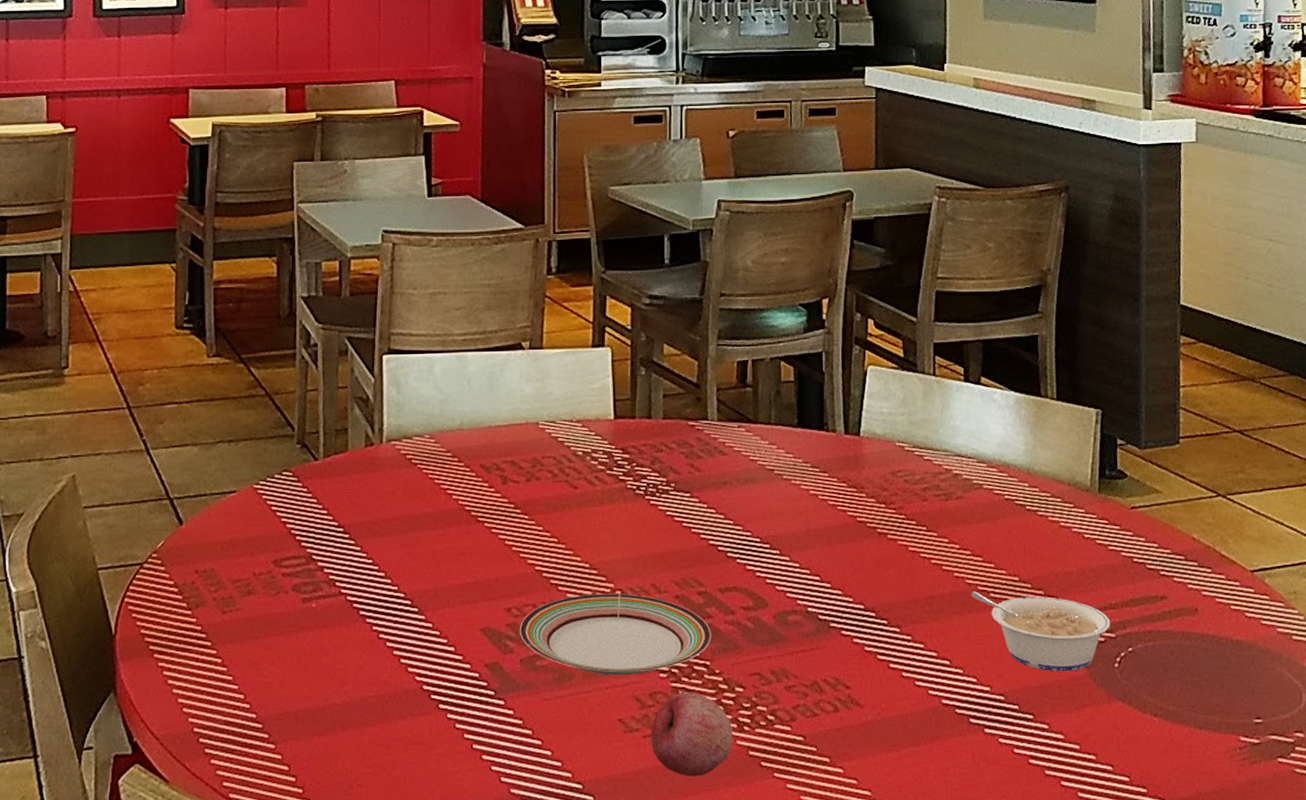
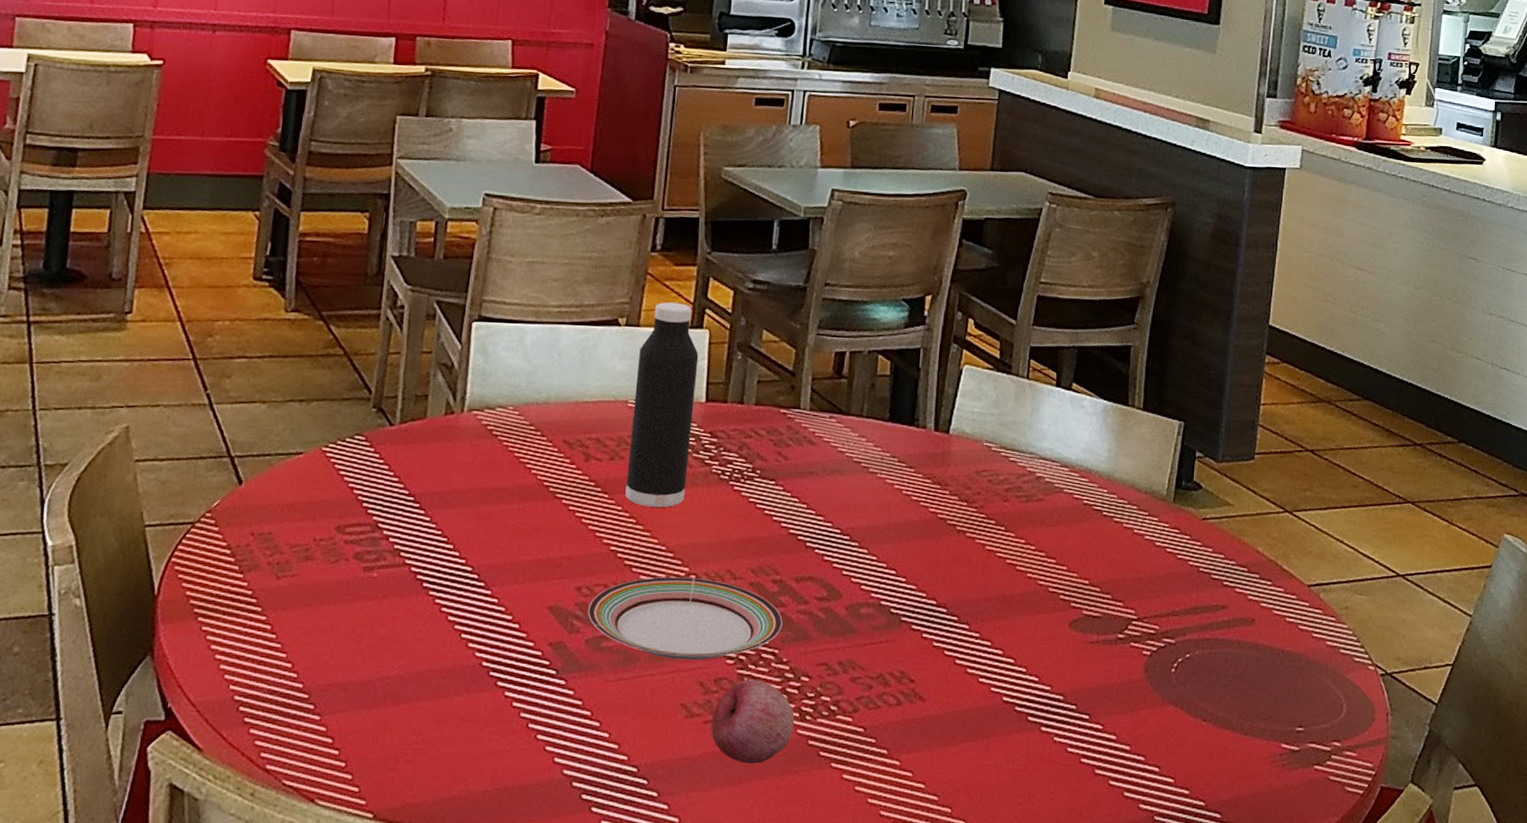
water bottle: none [544,323,604,526] -> present [625,302,699,507]
legume: present [971,591,1111,672] -> none [1041,592,1172,675]

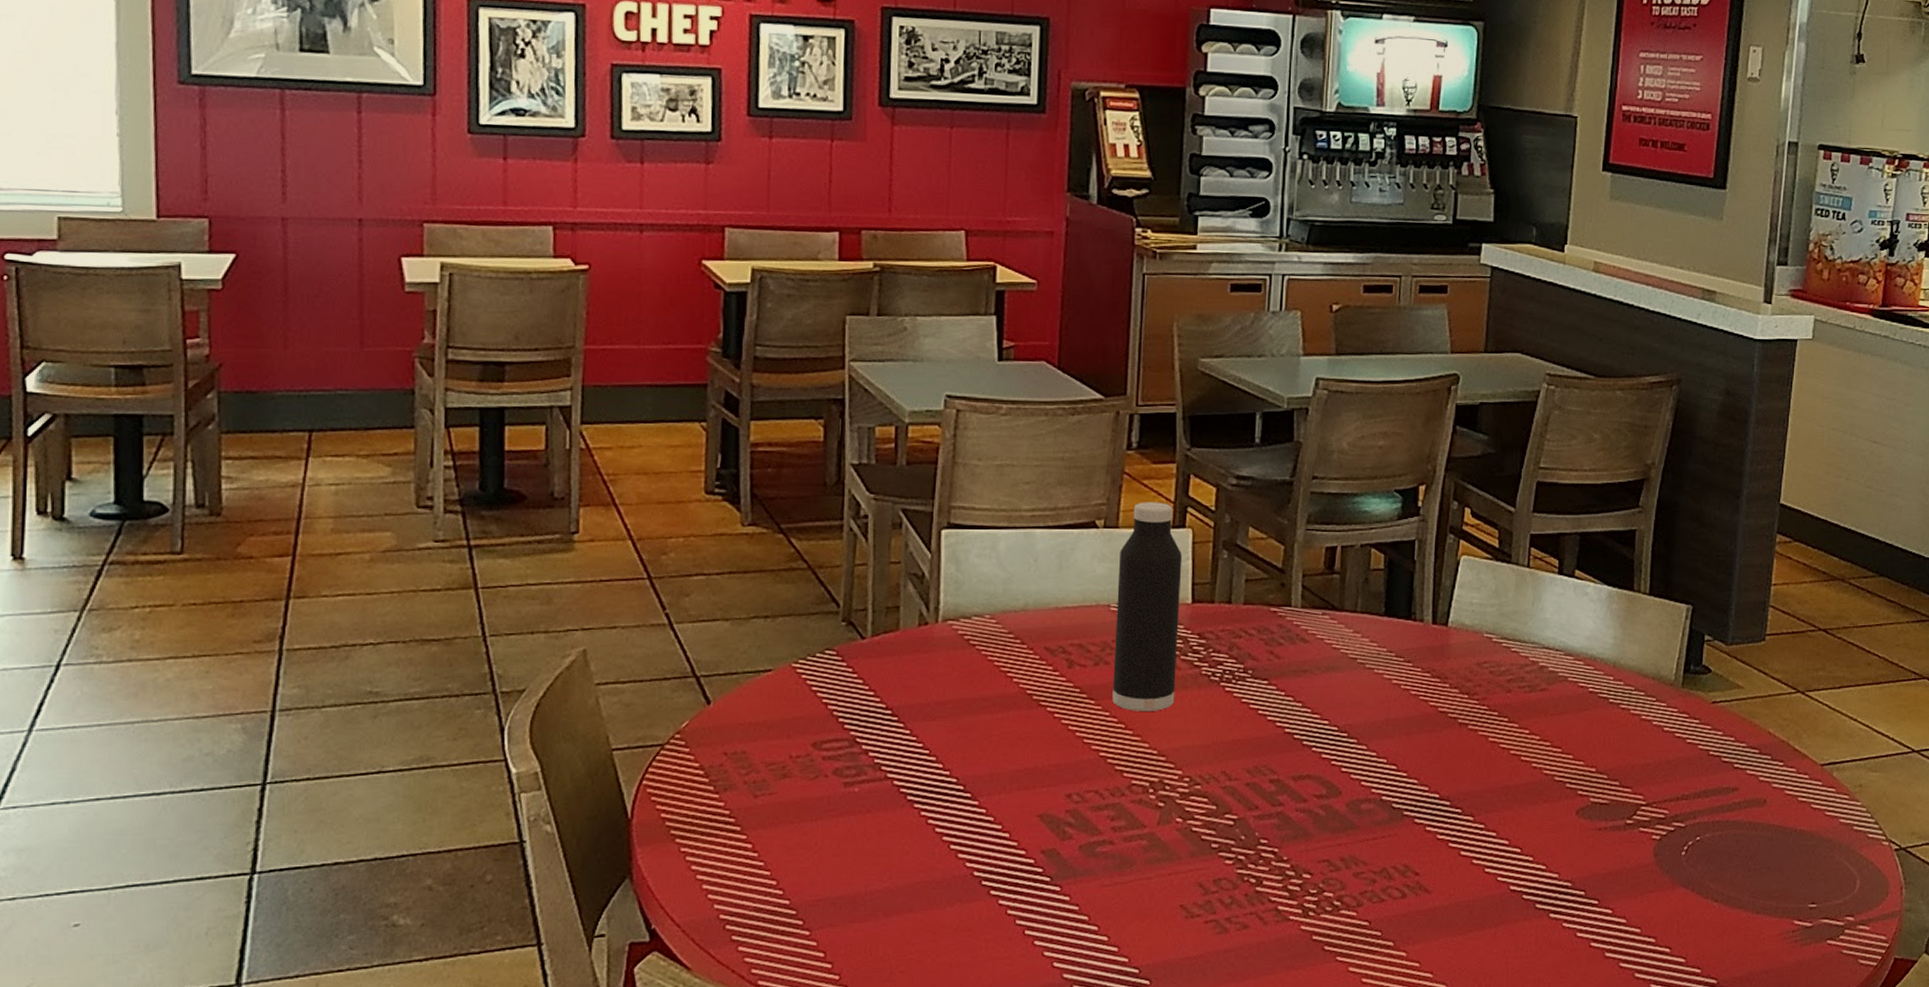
plate: present [587,576,783,660] -> none [1079,780,1281,862]
fruit: present [711,679,794,764] -> none [1212,879,1297,961]

